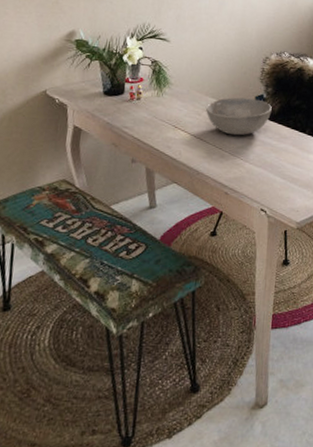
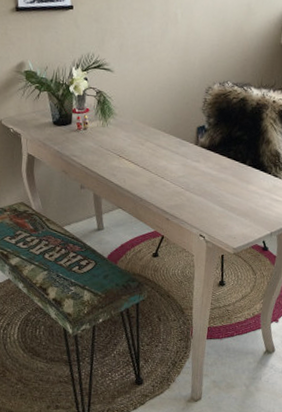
bowl: present [205,97,272,136] -> none [148,128,213,166]

